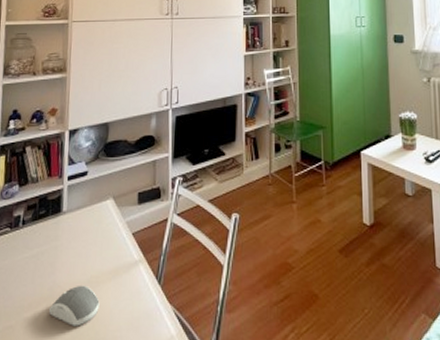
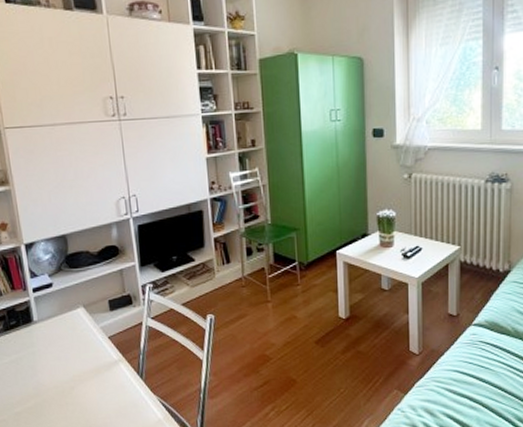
computer mouse: present [48,285,100,327] -> none [37,383,86,417]

